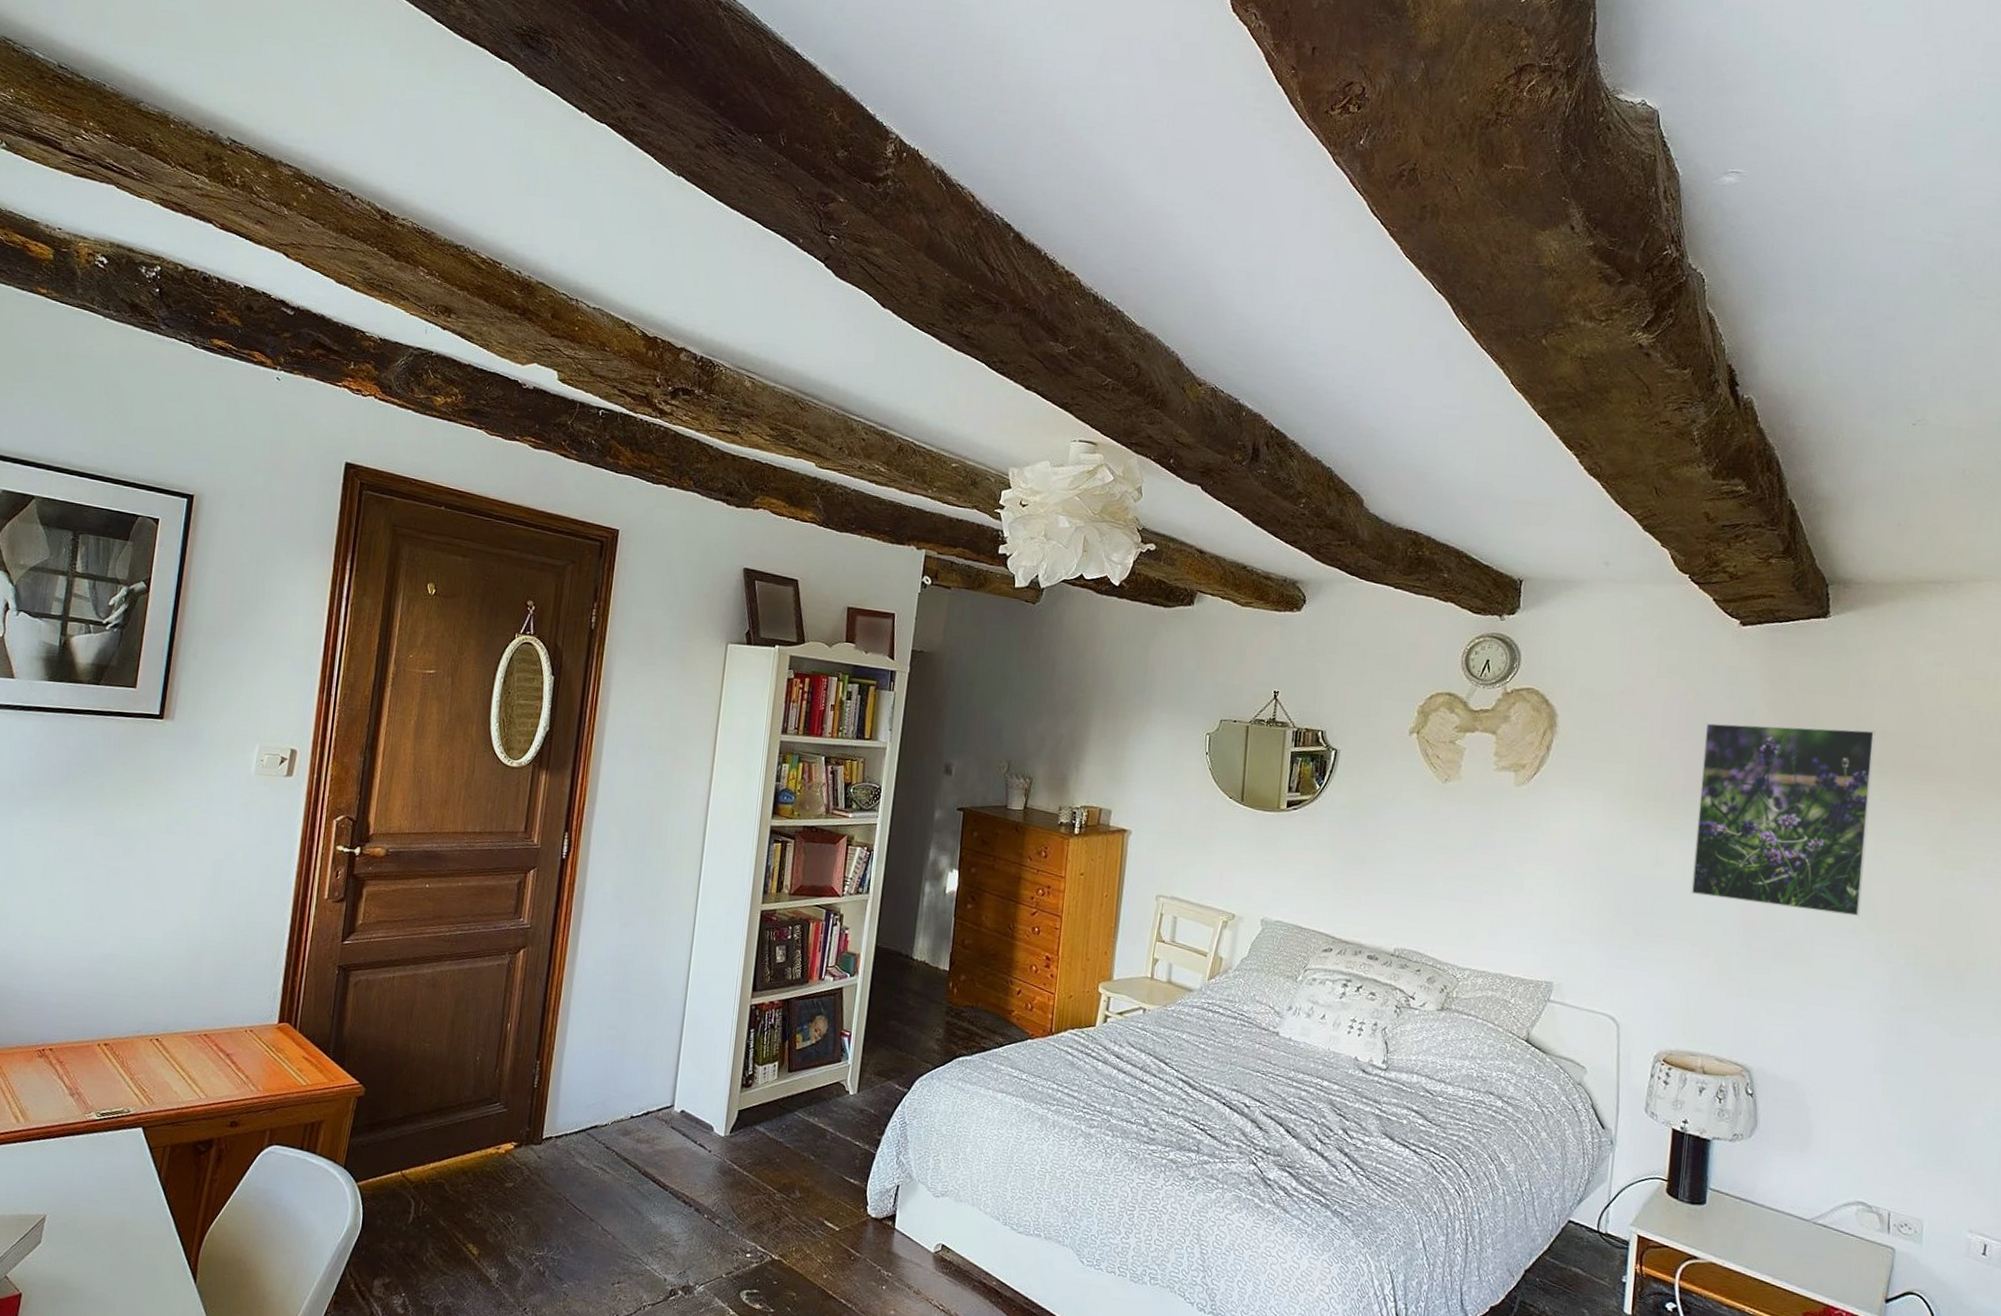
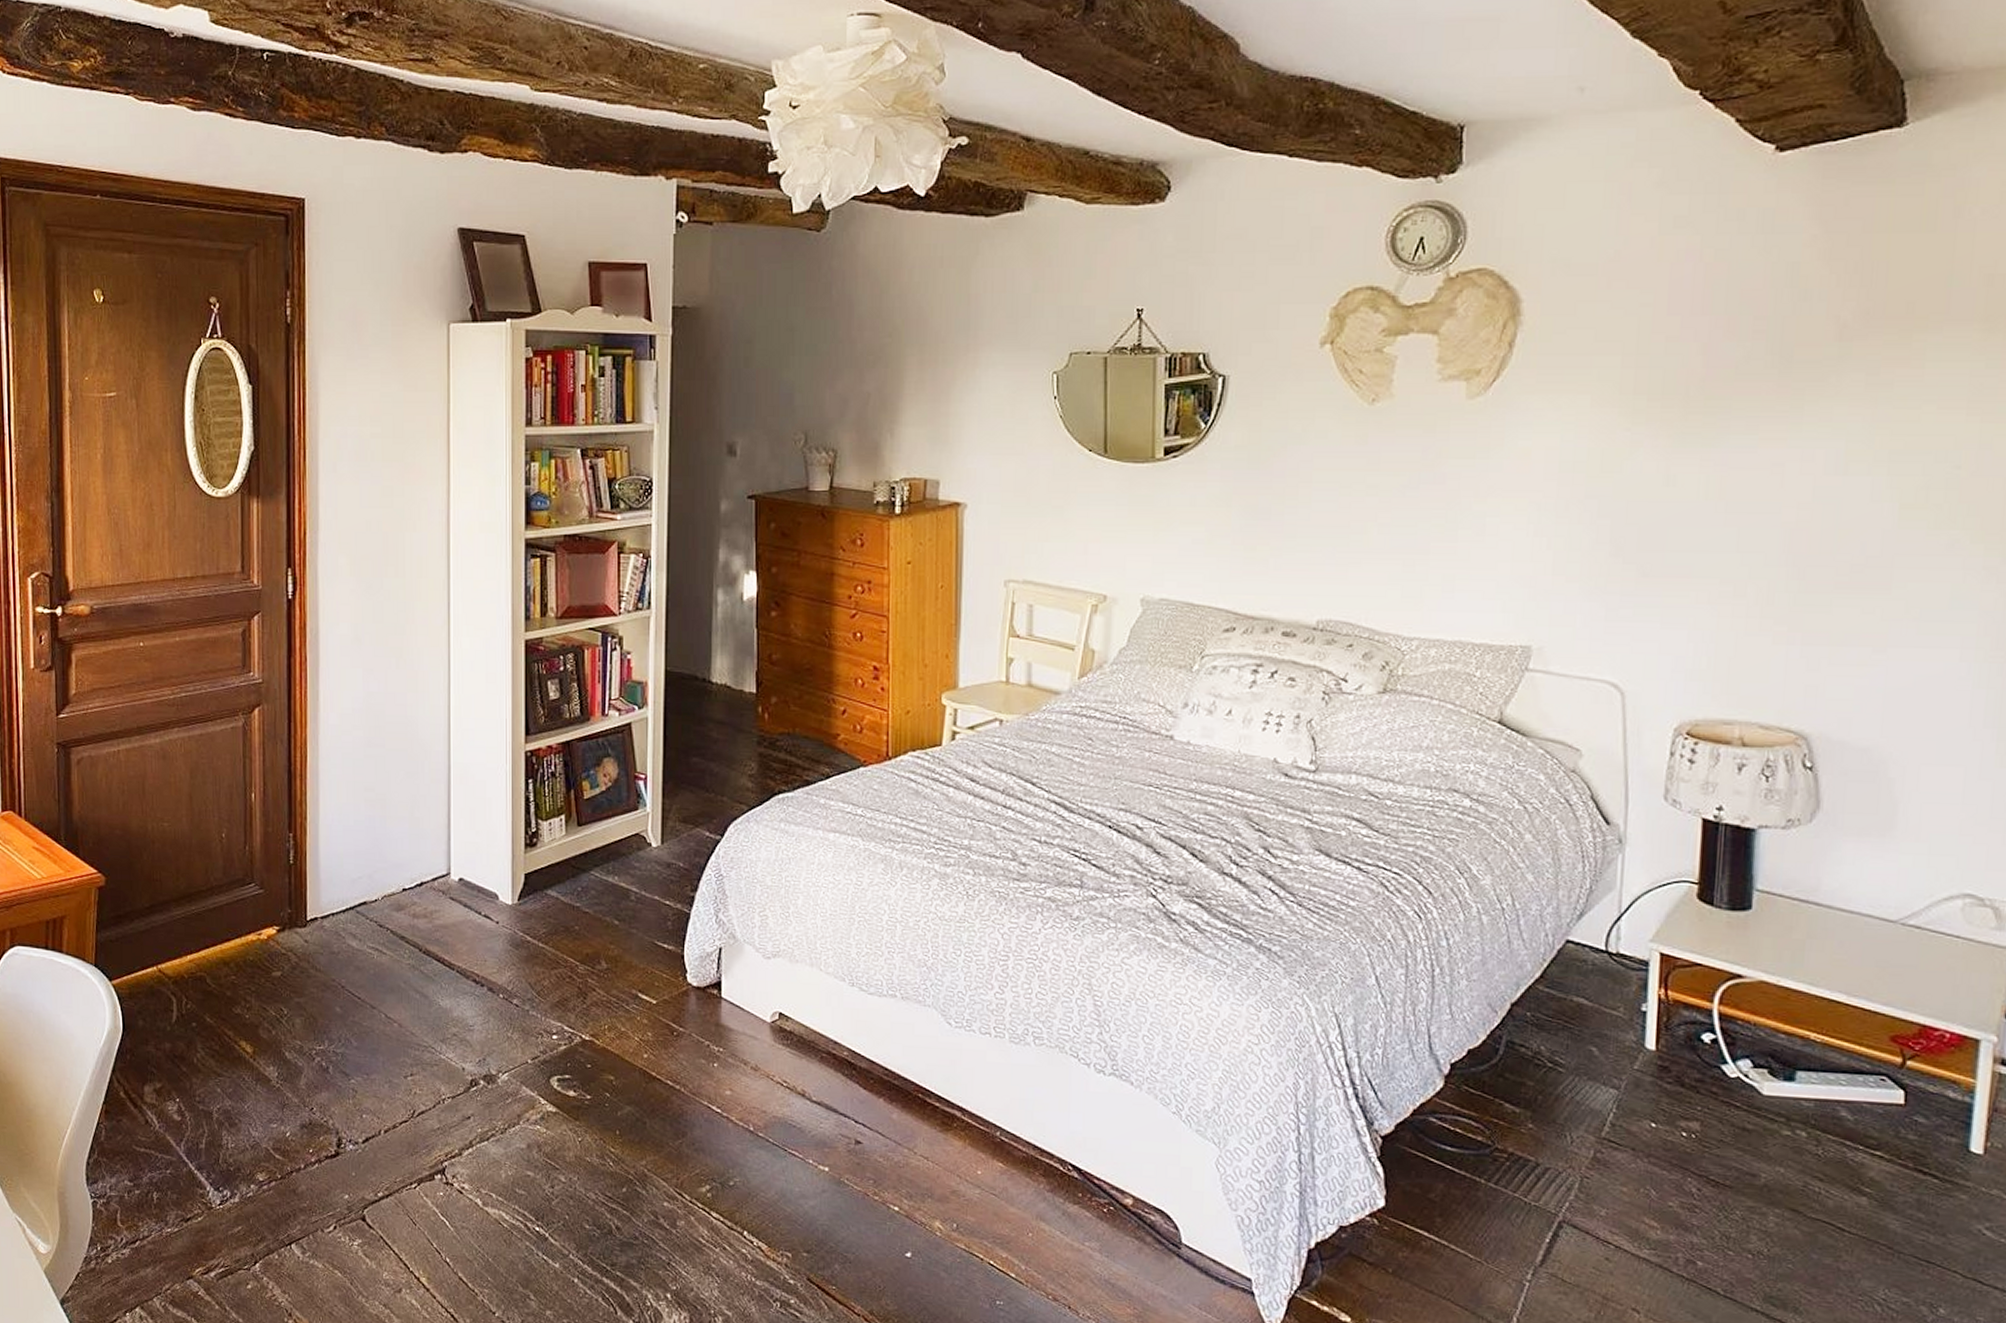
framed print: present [1691,722,1876,917] -> none [1717,274,1978,527]

